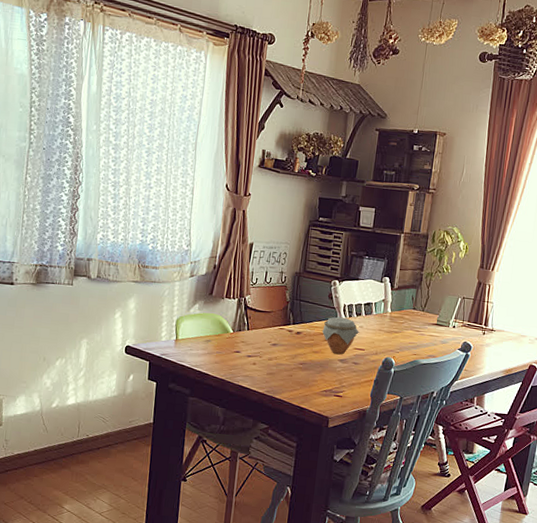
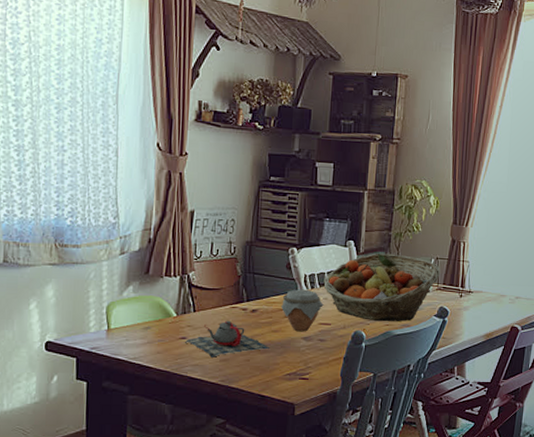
teapot: none [239,339,310,371] -> present [185,320,269,357]
fruit basket: none [360,289,466,353] -> present [324,253,441,321]

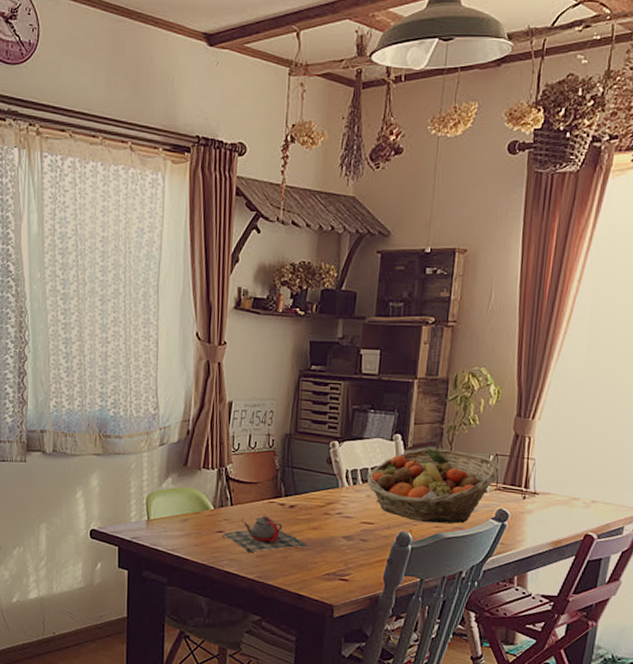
jar: present [281,289,324,332] -> none [321,485,366,531]

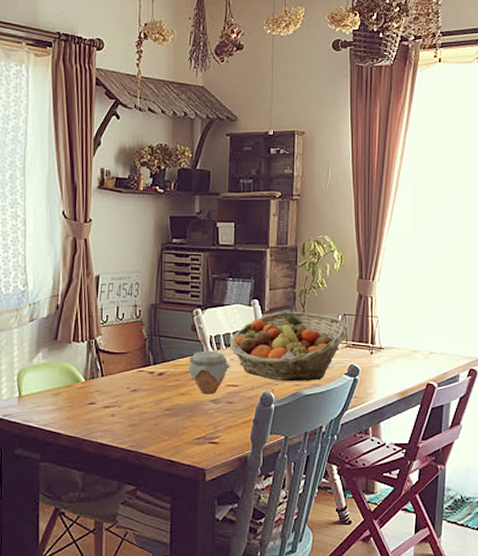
teapot: present [222,515,308,553] -> none [94,384,178,422]
jar: none [321,485,366,531] -> present [188,350,230,394]

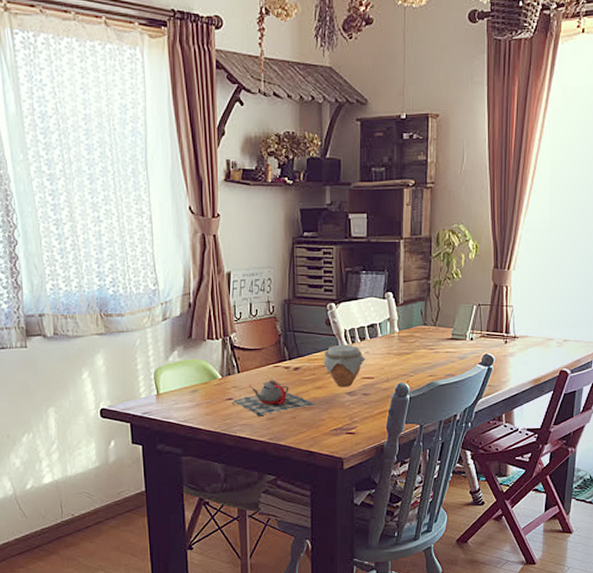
teapot: none [94,384,178,422] -> present [232,379,314,417]
fruit basket: present [229,311,349,381] -> none [364,303,483,372]

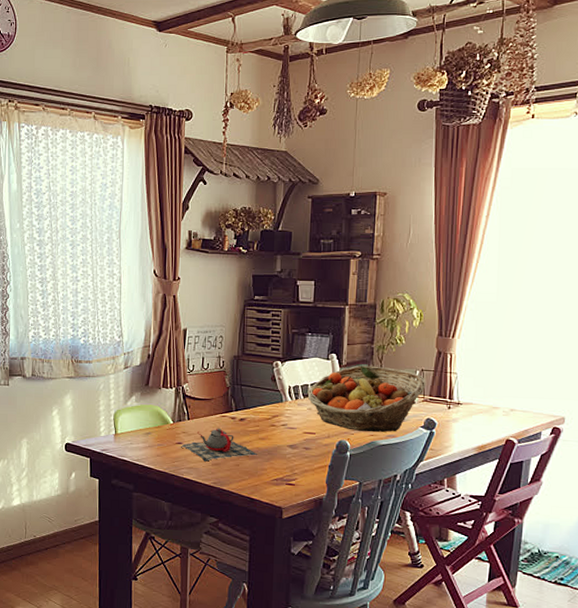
jar: present [323,344,365,387] -> none [268,400,308,440]
fruit basket: none [364,303,483,372] -> present [307,365,426,432]

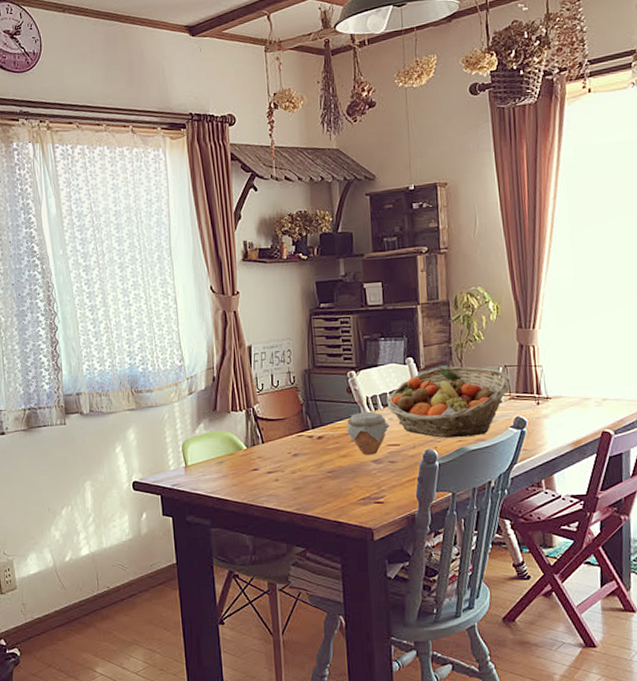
teapot: present [181,428,257,462] -> none [258,449,340,487]
jar: none [268,400,308,440] -> present [347,411,390,455]

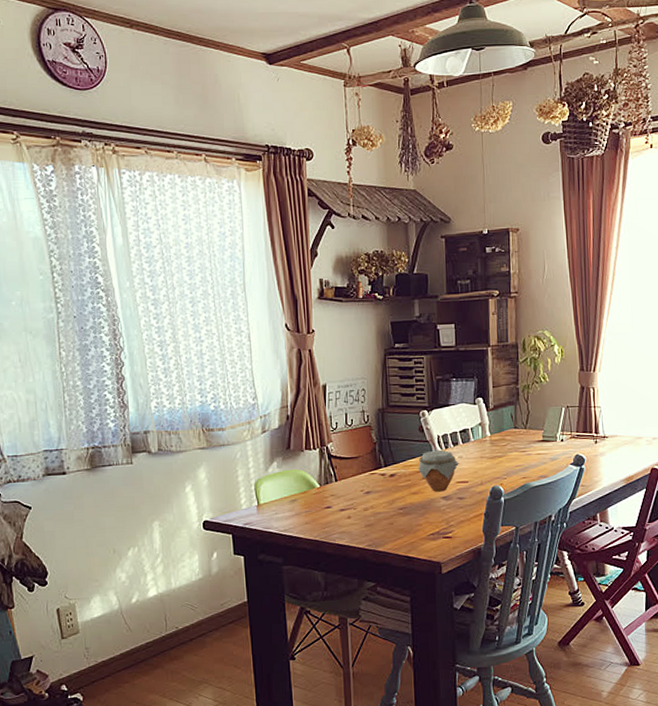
fruit basket: present [386,366,511,438] -> none [457,406,573,475]

